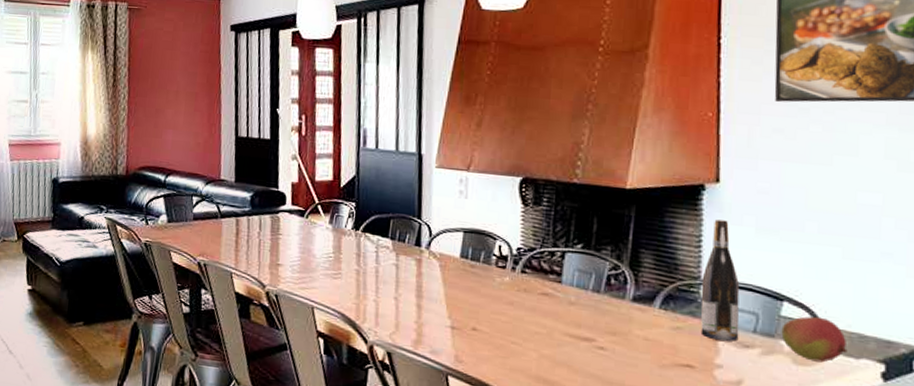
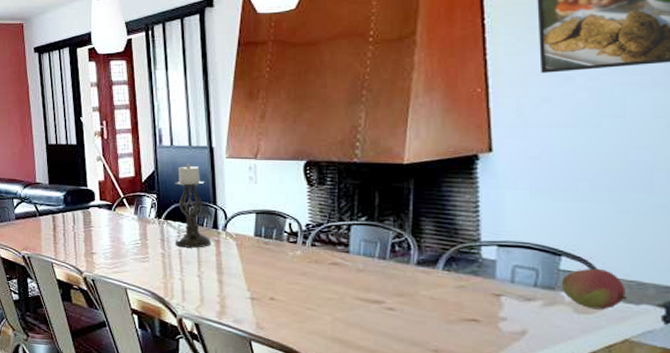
candle holder: none [371,171,412,267] -> present [174,164,211,248]
wine bottle: present [700,219,740,341] -> none [481,186,520,296]

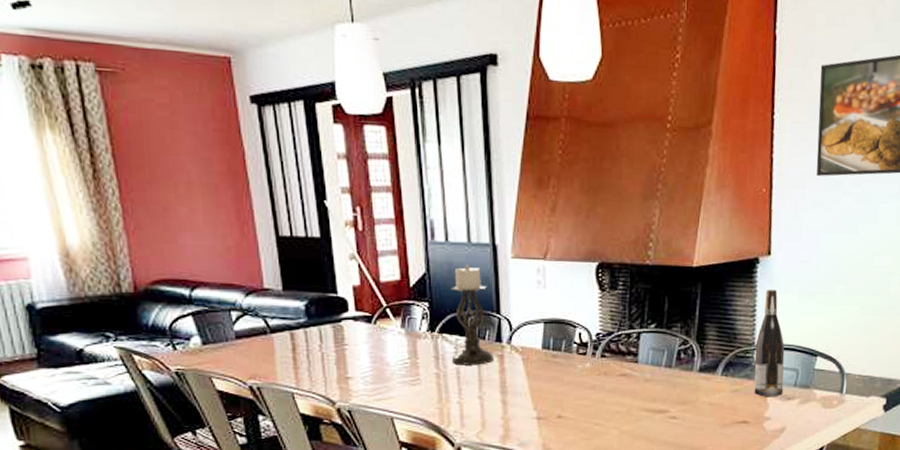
wine bottle: none [481,186,520,296] -> present [754,290,785,396]
fruit: present [561,268,627,310] -> none [815,366,861,404]

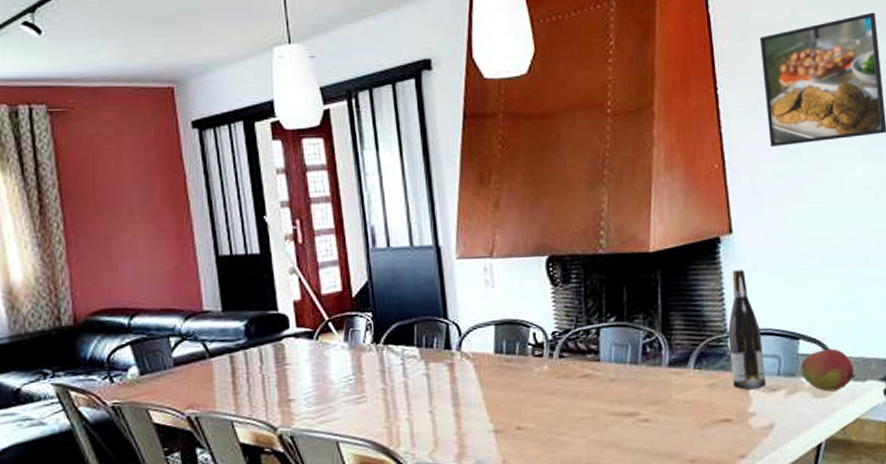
candle holder: present [451,264,493,365] -> none [395,269,443,378]
fruit: none [815,366,861,404] -> present [800,348,856,392]

